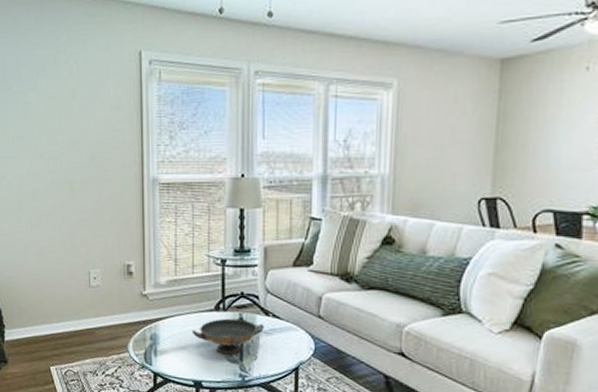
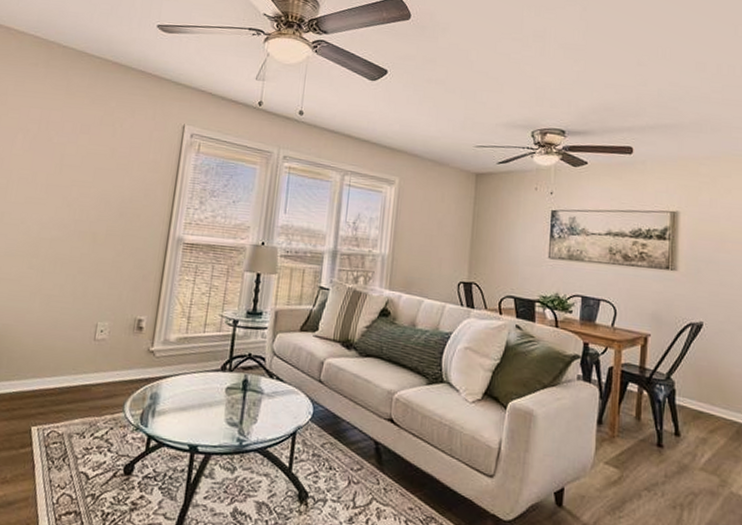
decorative bowl: present [192,318,264,355] -> none [194,379,267,418]

